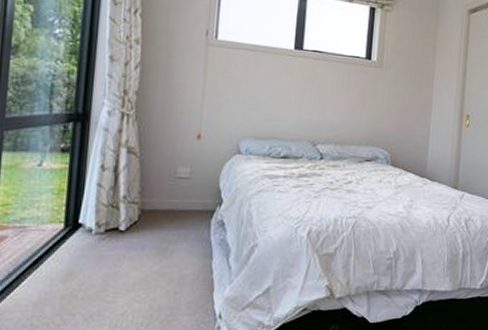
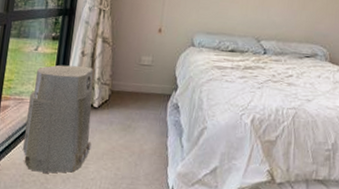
air purifier: none [29,182,119,312] -> present [23,65,94,174]

